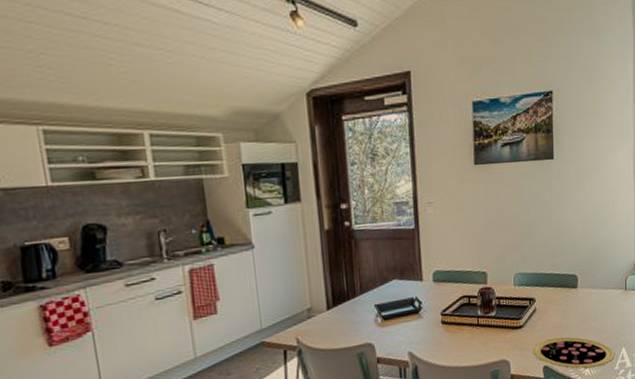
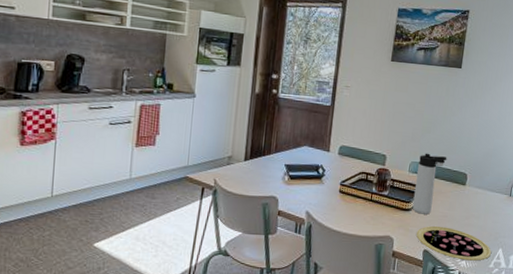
thermos bottle: none [523,260,553,329] -> present [412,153,447,215]

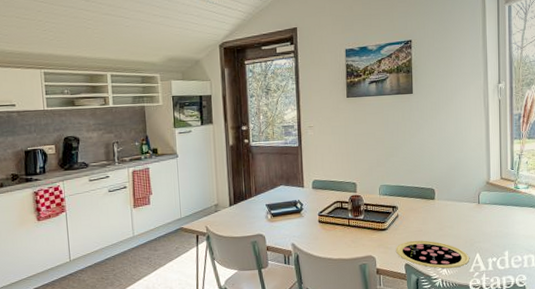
thermos bottle: present [412,153,447,215] -> none [387,175,413,232]

